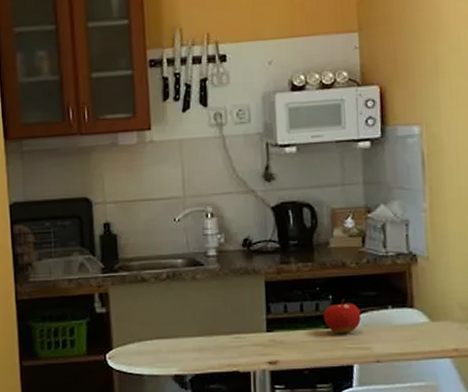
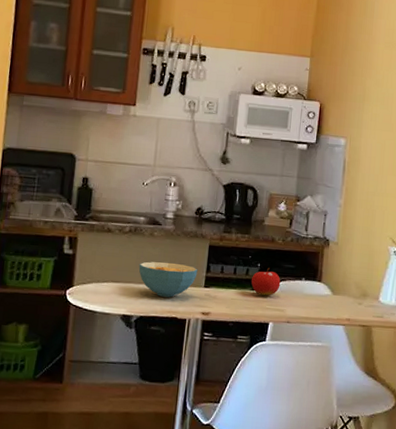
cereal bowl: none [184,307,256,349] -> present [138,261,198,298]

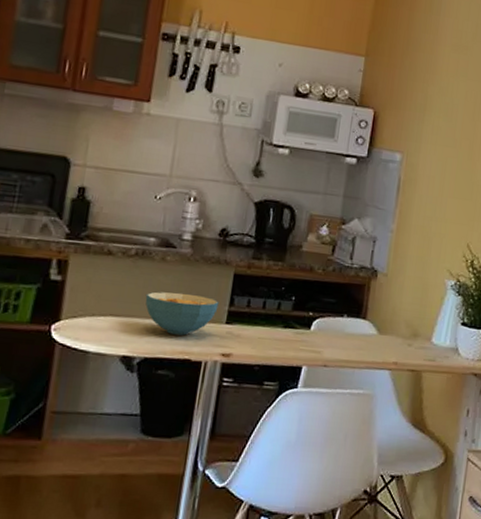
fruit: present [251,268,281,296] -> none [283,302,319,335]

